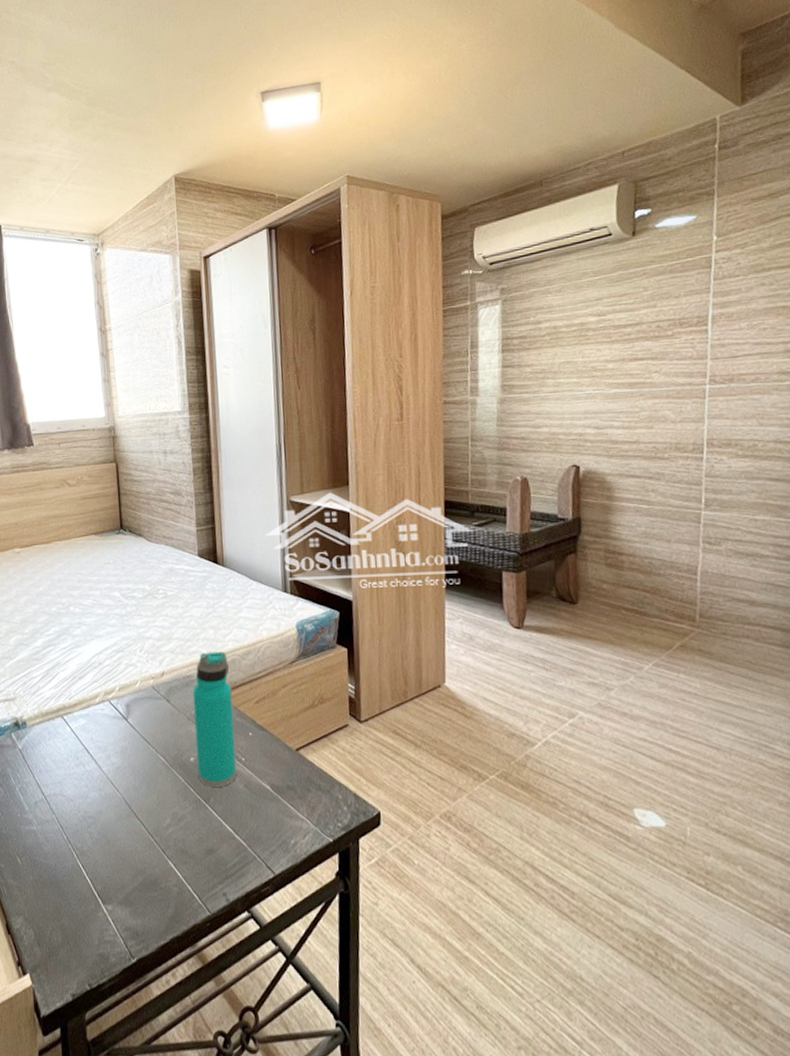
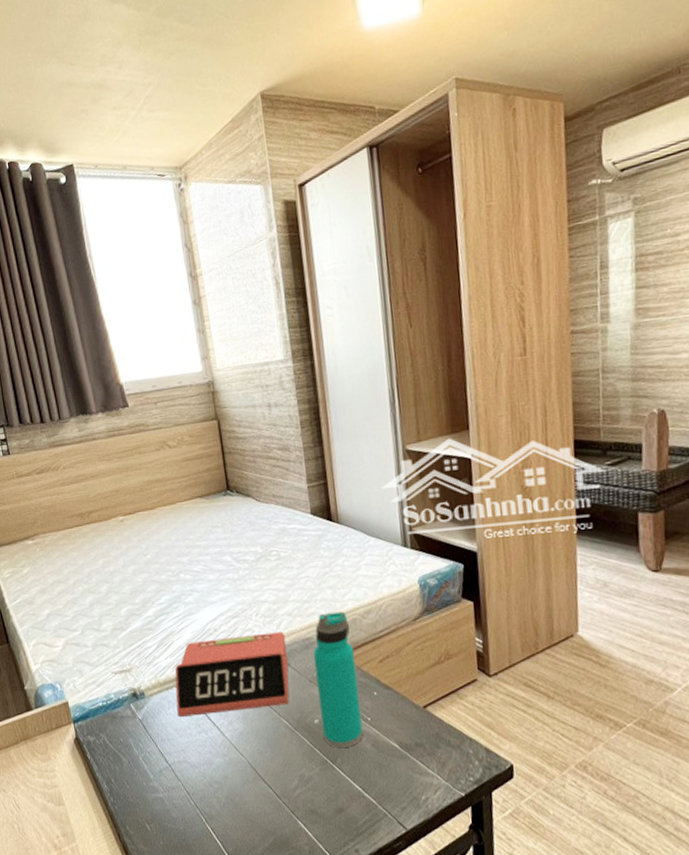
alarm clock: none [56,668,169,749] -> present [174,632,290,718]

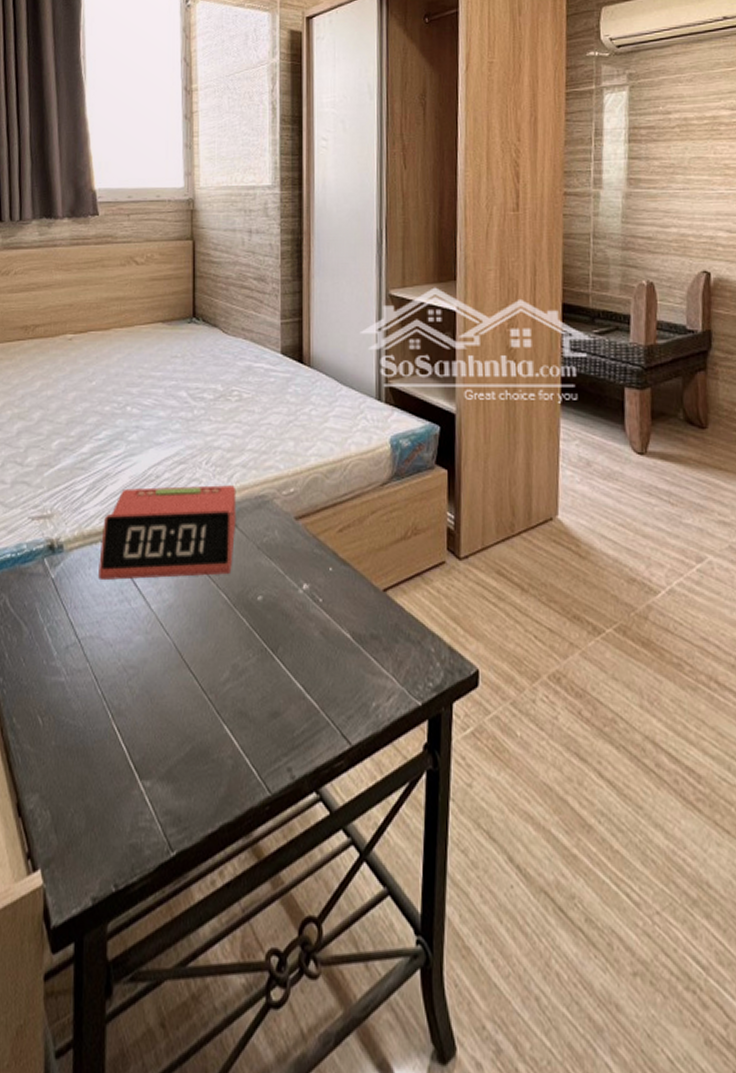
water bottle: present [313,611,363,748] -> none [265,467,313,633]

